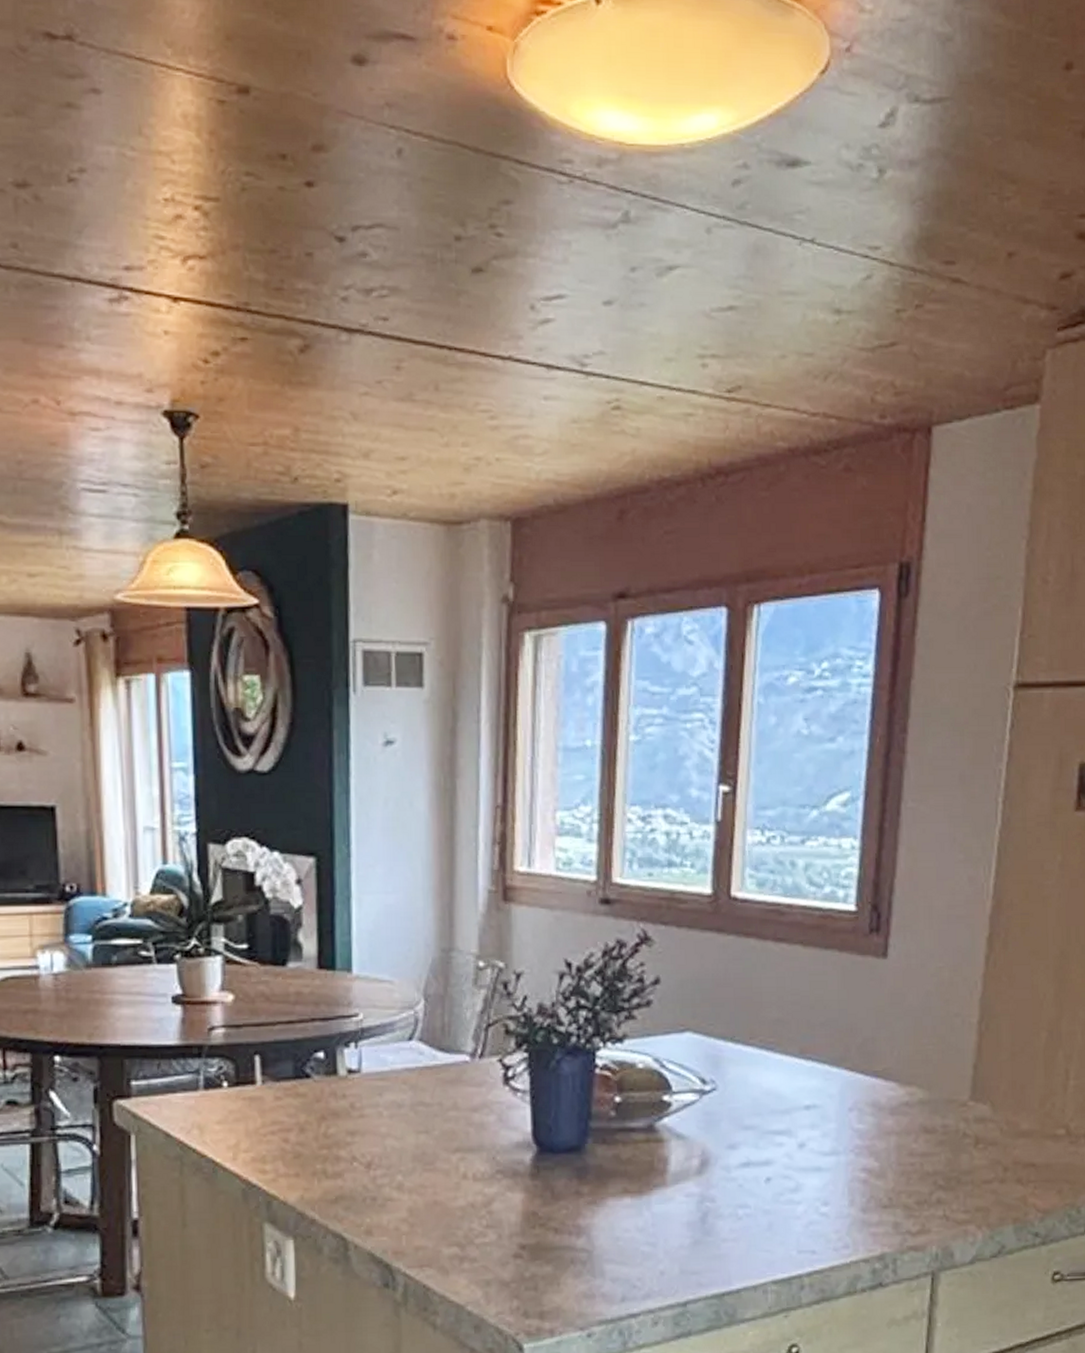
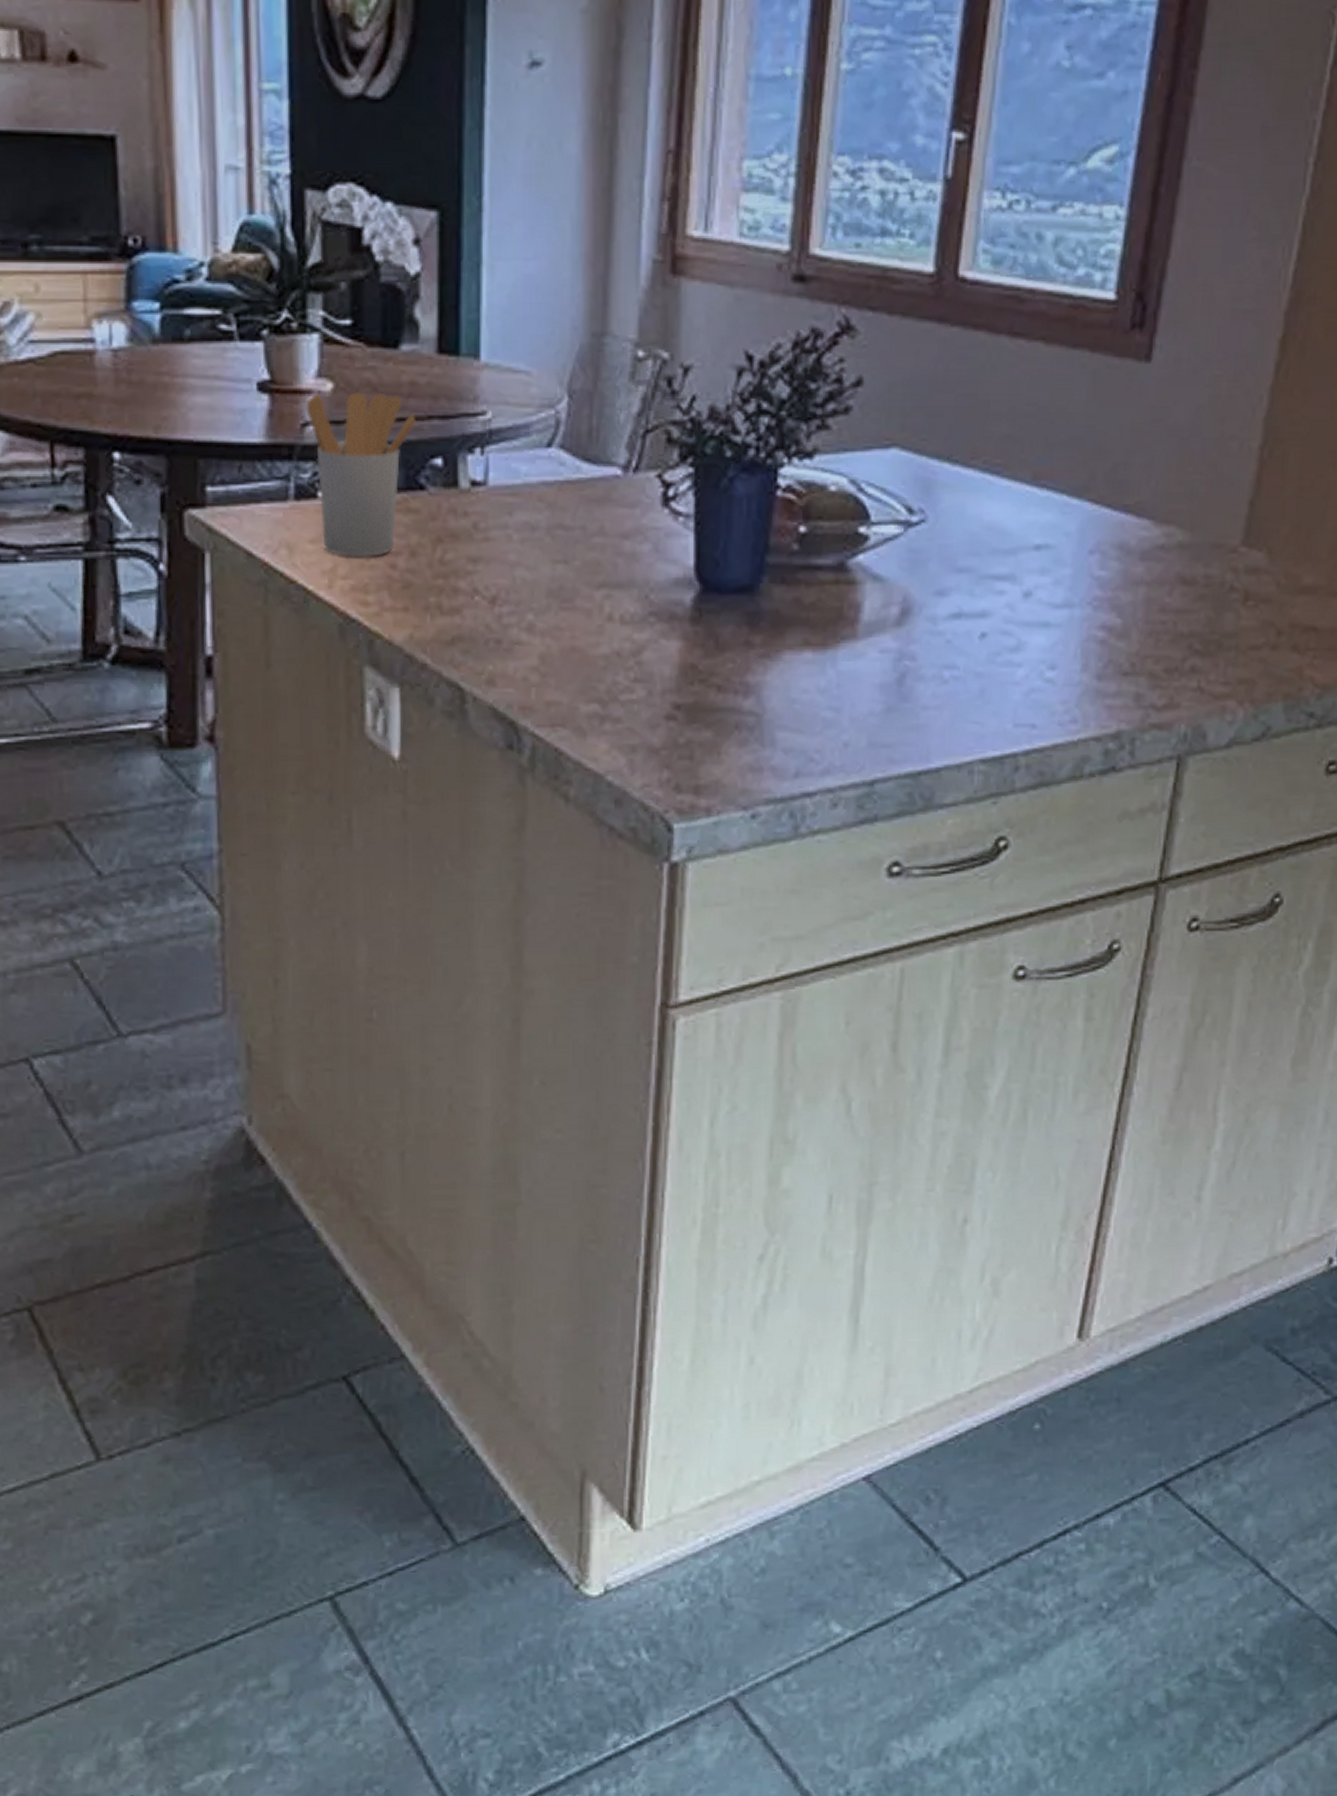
utensil holder: none [212,1001,302,1135] -> present [306,392,417,558]

